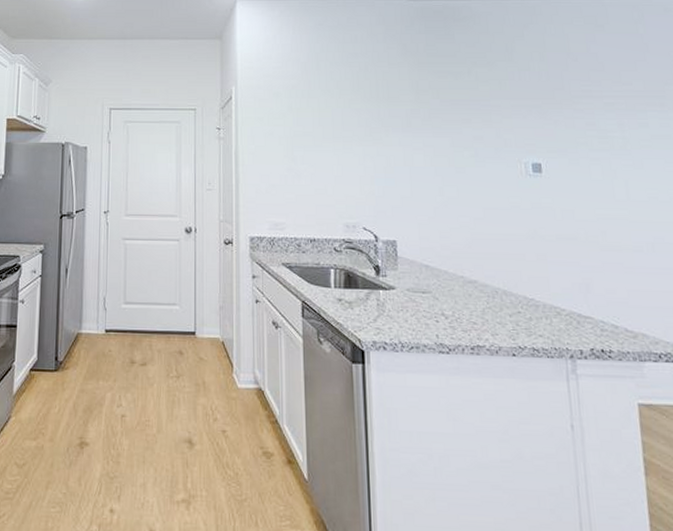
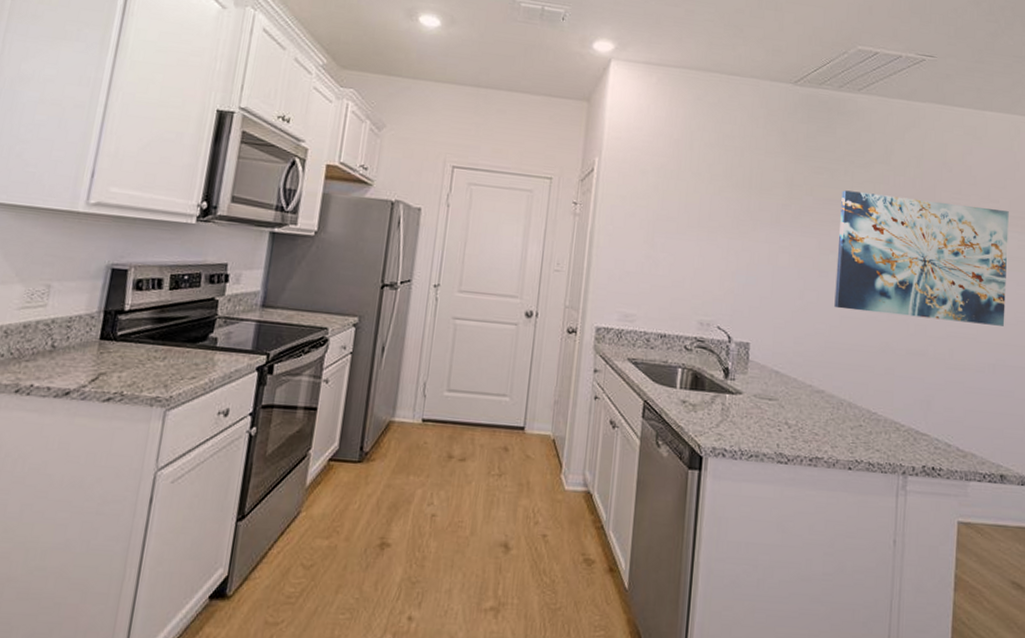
wall art: none [468,90,658,204] -> present [834,190,1009,326]

